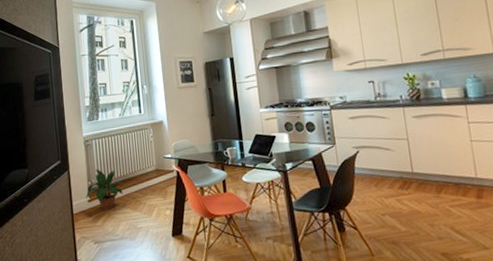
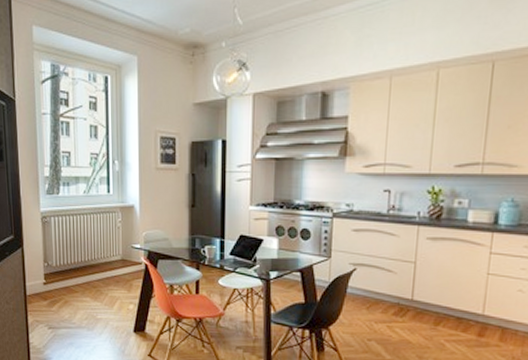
potted plant: present [85,169,127,211] -> none [40,250,88,296]

